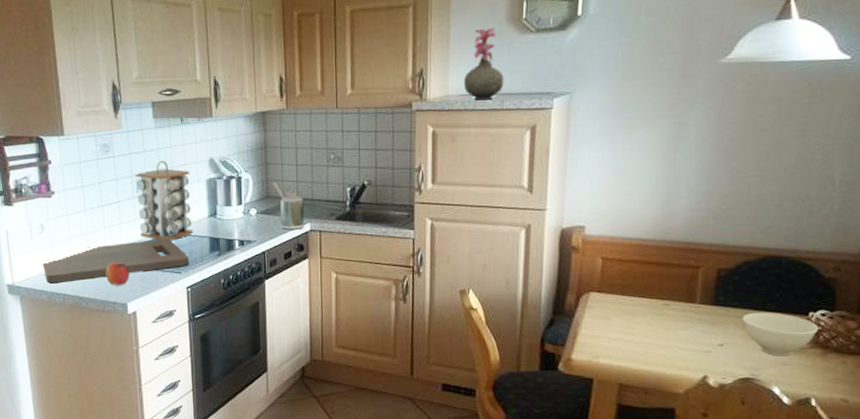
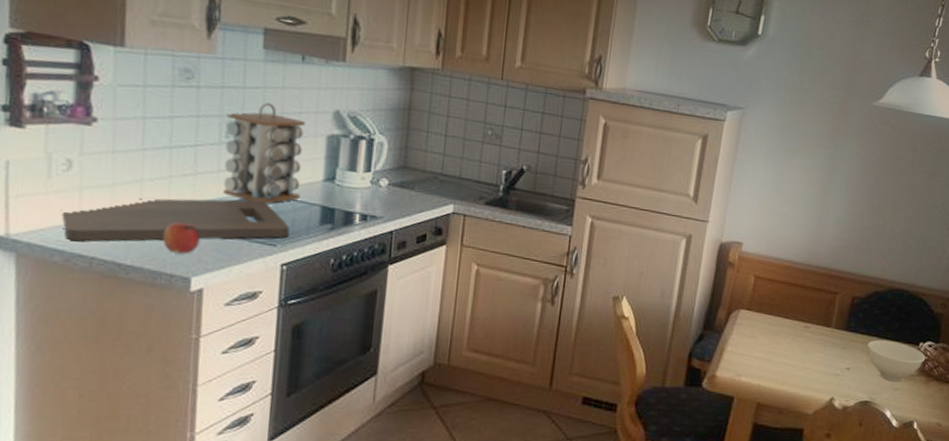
soap dispenser: present [272,181,304,230] -> none [413,150,449,210]
vase: present [464,27,504,100] -> none [642,25,683,101]

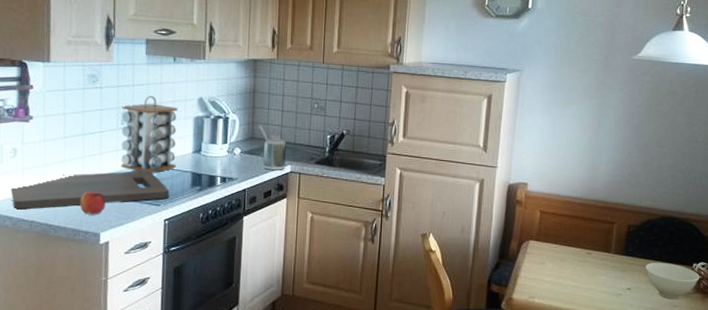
soap dispenser: none [413,150,449,210] -> present [258,124,286,170]

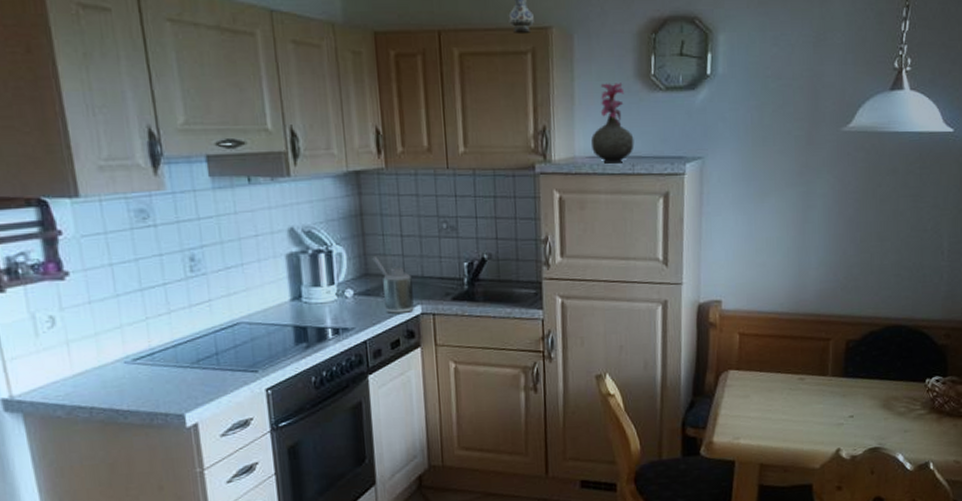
cutting board: present [9,170,170,210] -> none [53,328,268,395]
fruit: present [79,192,106,215] -> none [150,362,186,393]
spice rack: present [121,95,178,173] -> none [187,230,272,332]
vase: none [435,8,468,69] -> present [591,83,634,163]
bowl: present [645,262,700,300] -> none [869,381,934,424]

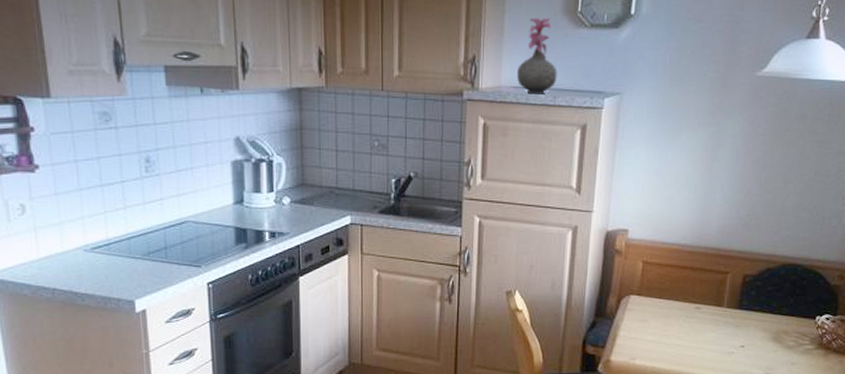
soap dispenser: present [372,255,414,314] -> none [309,167,344,222]

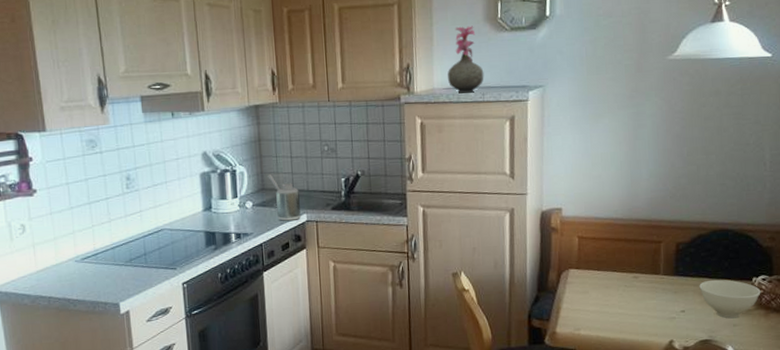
soap dispenser: none [309,167,344,222] -> present [267,173,301,221]
bowl: none [761,315,823,357] -> present [699,279,761,319]

